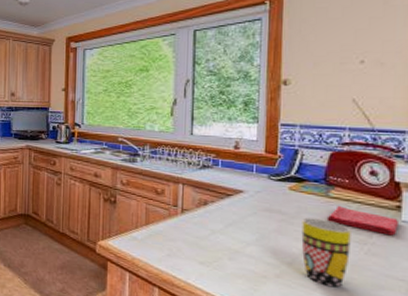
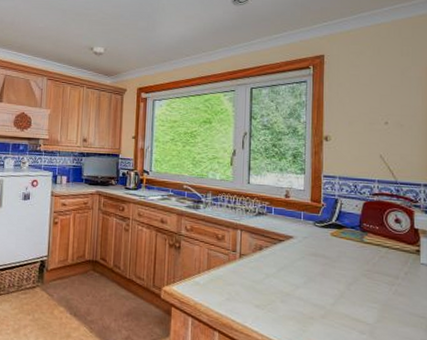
mug: present [301,217,351,288] -> none [342,261,382,326]
dish towel: present [326,206,398,236] -> none [362,250,418,277]

